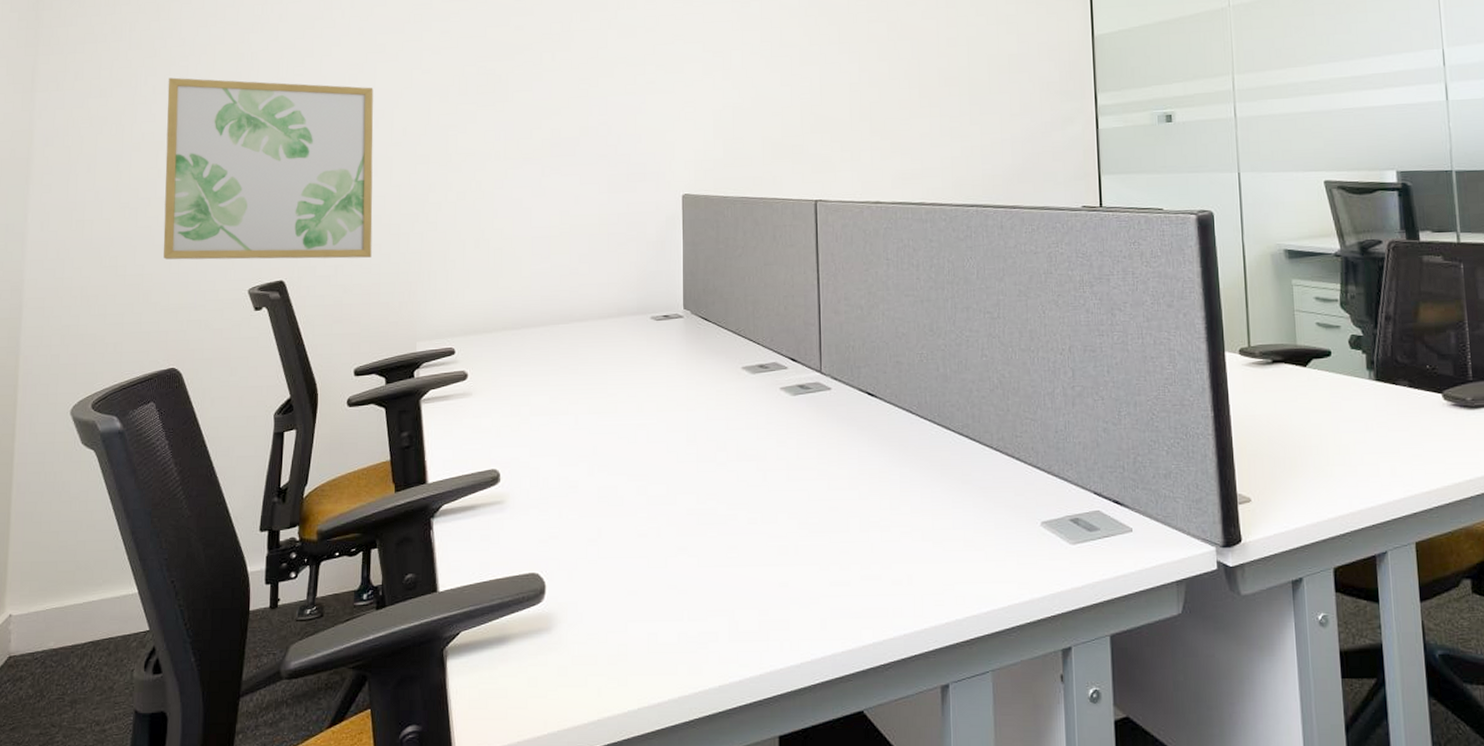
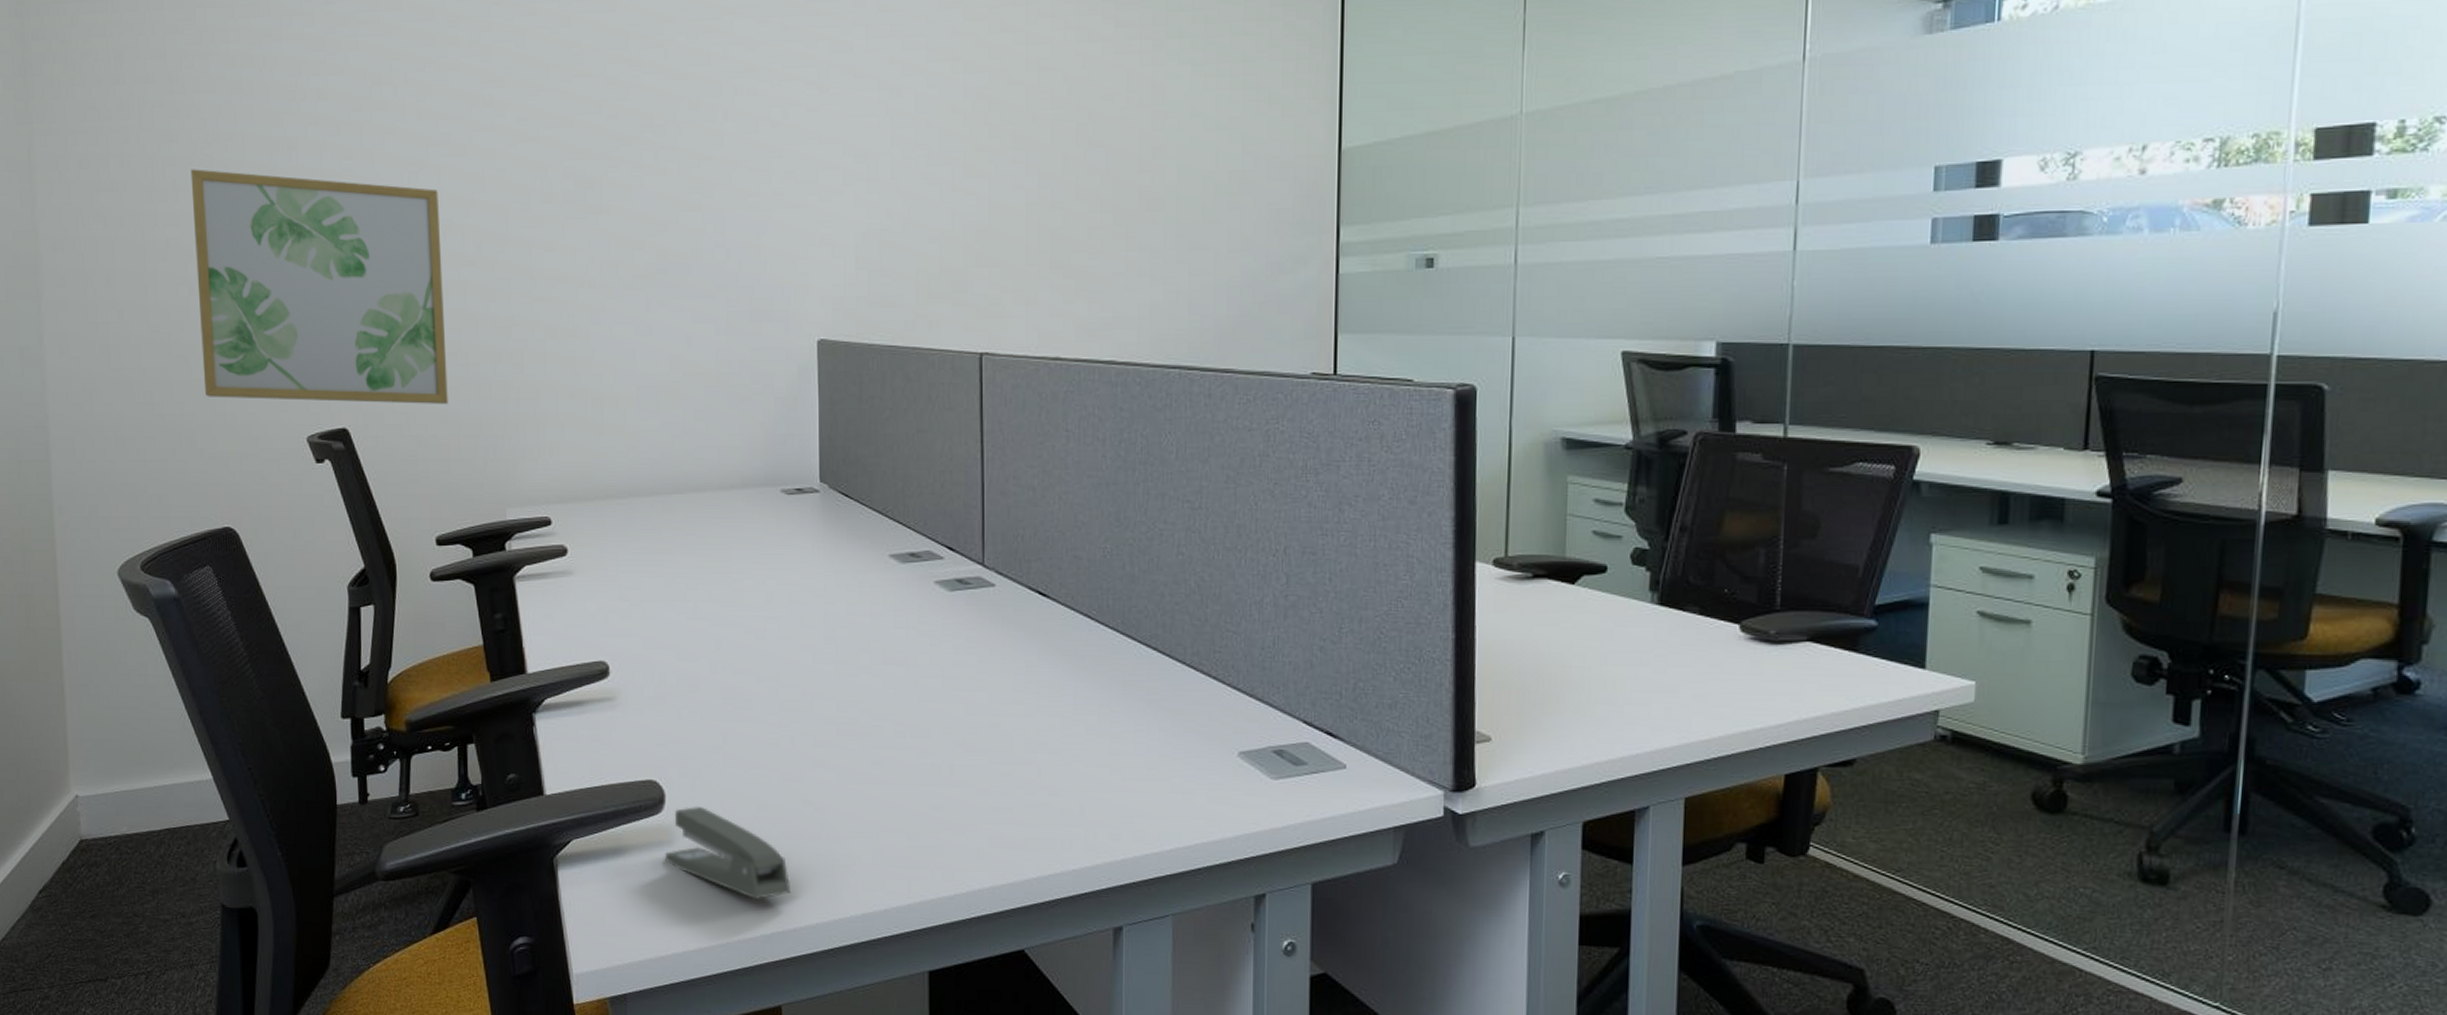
stapler: none [544,594,656,677] -> present [665,805,791,899]

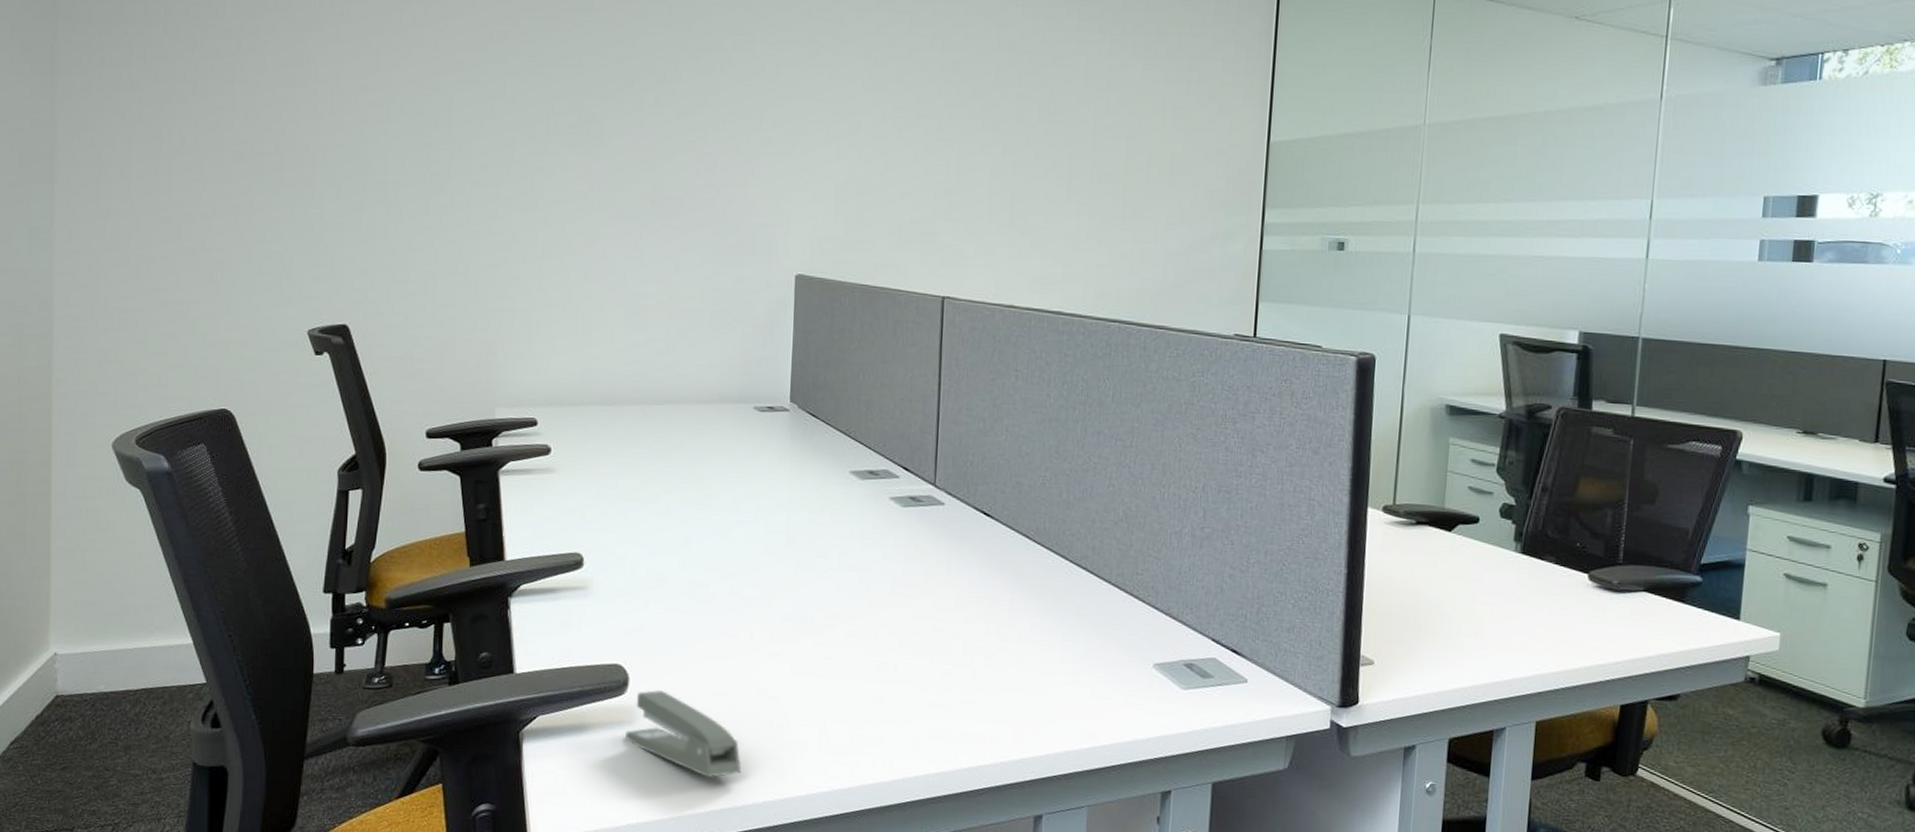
wall art: present [190,169,448,404] -> none [210,75,449,309]

